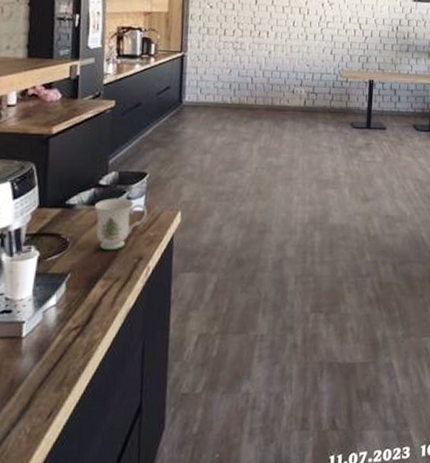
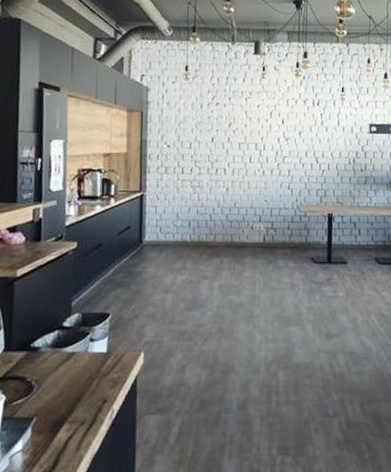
mug: present [94,198,147,251] -> none [58,340,111,394]

